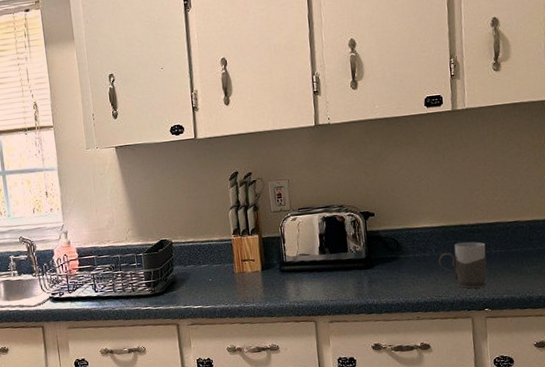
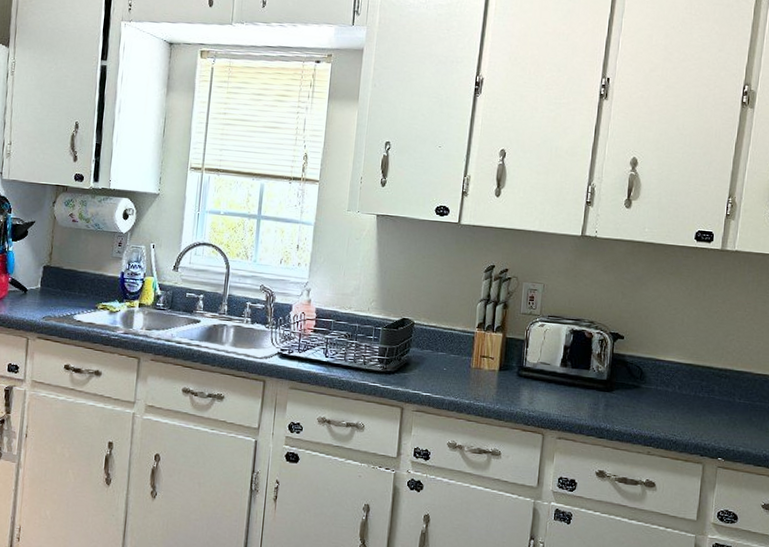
mug: present [439,241,487,289] -> none [680,384,730,435]

